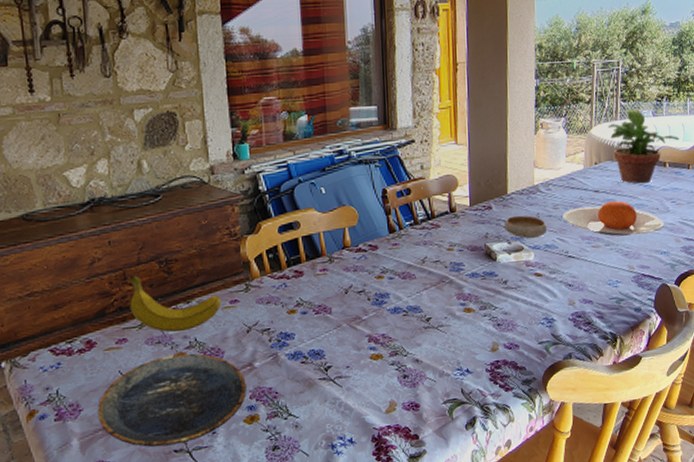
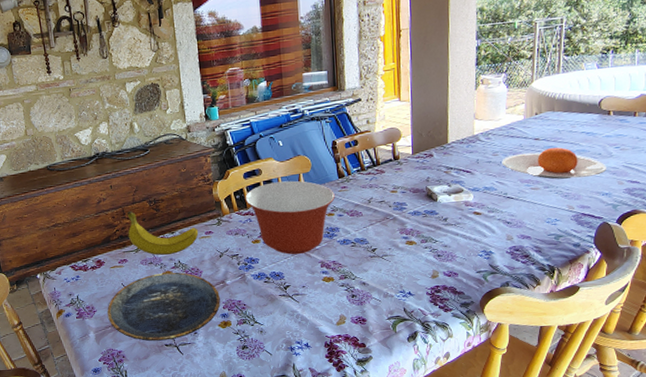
mixing bowl: none [279,236,385,327] -> present [245,180,335,254]
bowl: present [504,215,547,239] -> none [445,161,487,182]
potted plant: present [607,109,680,184] -> none [549,62,626,132]

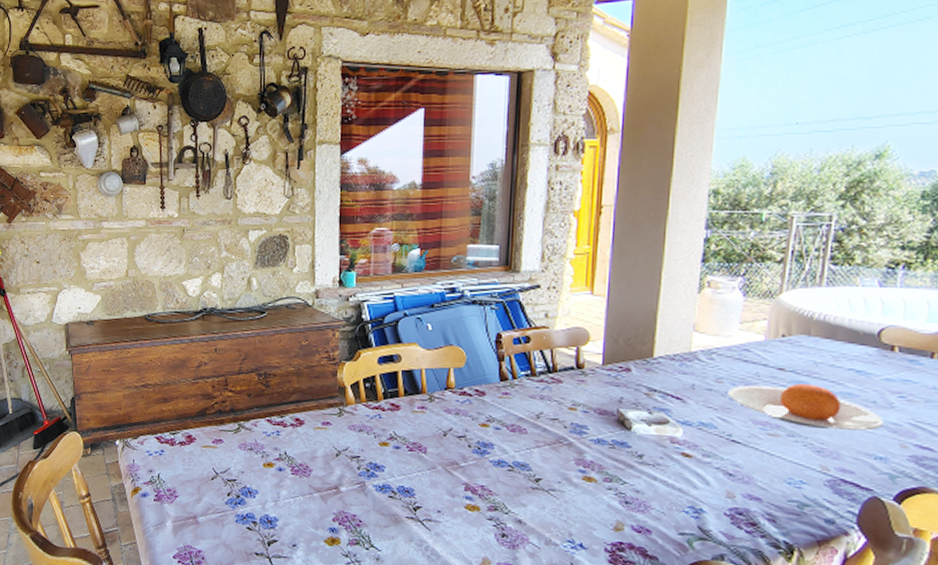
plate: present [107,272,221,341] -> none [191,463,330,549]
fruit: present [127,210,199,256] -> none [228,382,314,444]
mixing bowl: present [245,180,335,254] -> none [376,373,493,469]

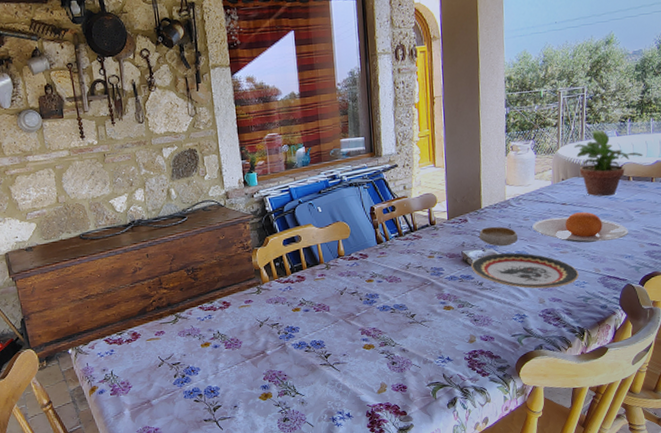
plate: none [628,419,796,481] -> present [470,252,580,289]
bowl: none [646,383,705,413] -> present [479,226,519,247]
potted plant: none [806,274,921,369] -> present [573,130,643,197]

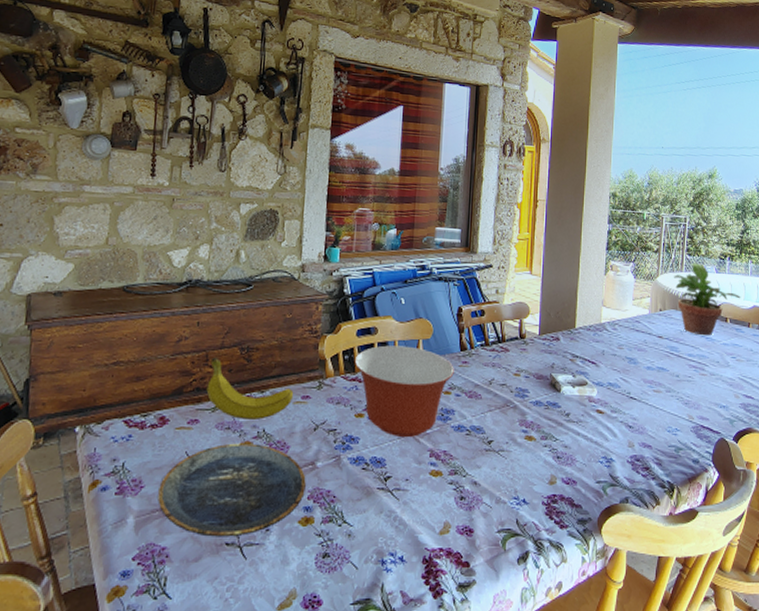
plate: none [143,343,261,417] -> present [158,443,306,537]
fruit: none [163,280,238,327] -> present [206,357,294,421]
mixing bowl: none [284,247,374,322] -> present [354,345,454,437]
plate: present [470,252,580,289] -> none [558,381,672,430]
bowl: present [479,226,519,247] -> none [571,350,611,375]
plate: present [532,212,628,243] -> none [626,349,724,385]

